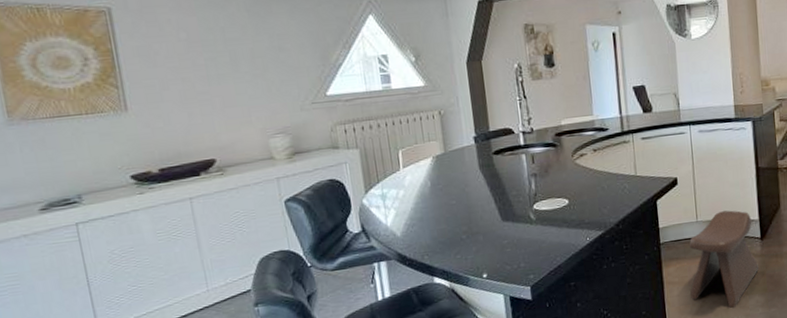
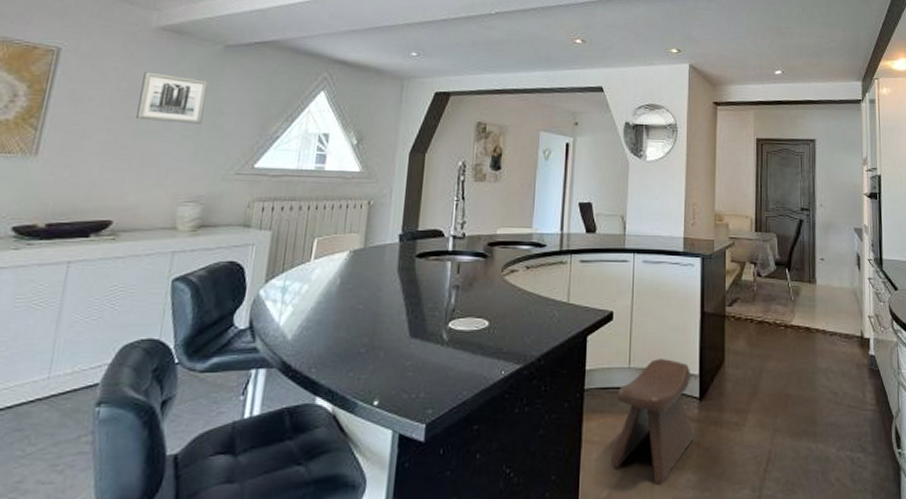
wall art: none [197,19,266,66] -> present [136,72,208,124]

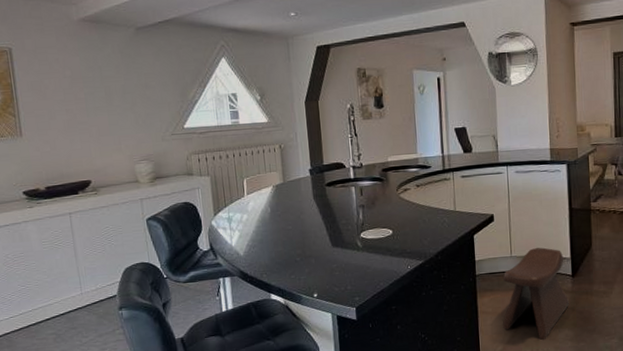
wall art: present [136,72,208,124] -> none [80,59,135,100]

